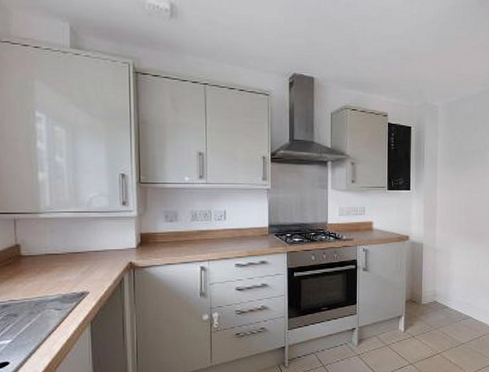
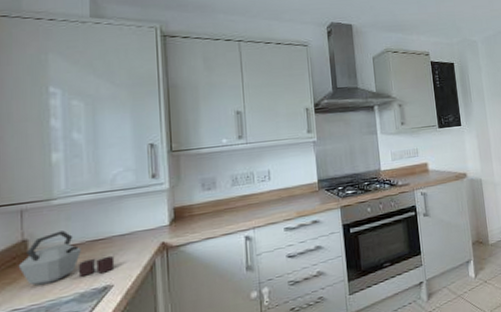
kettle: none [13,241,91,283] -> present [18,230,115,286]

